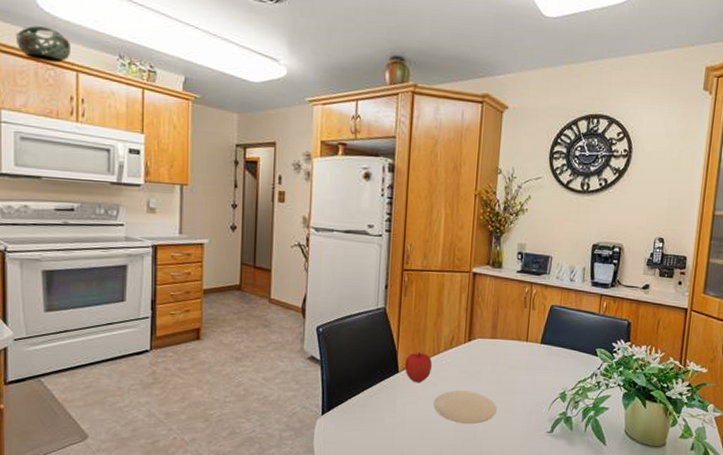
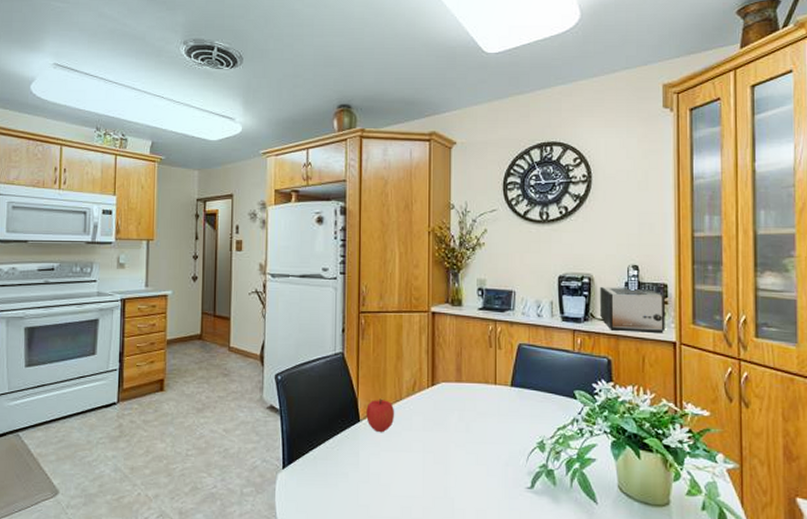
decorative basket: present [15,26,72,63] -> none [12,109,57,139]
plate: present [433,390,497,424] -> none [399,440,468,478]
toaster: none [626,257,683,301] -> present [600,287,665,334]

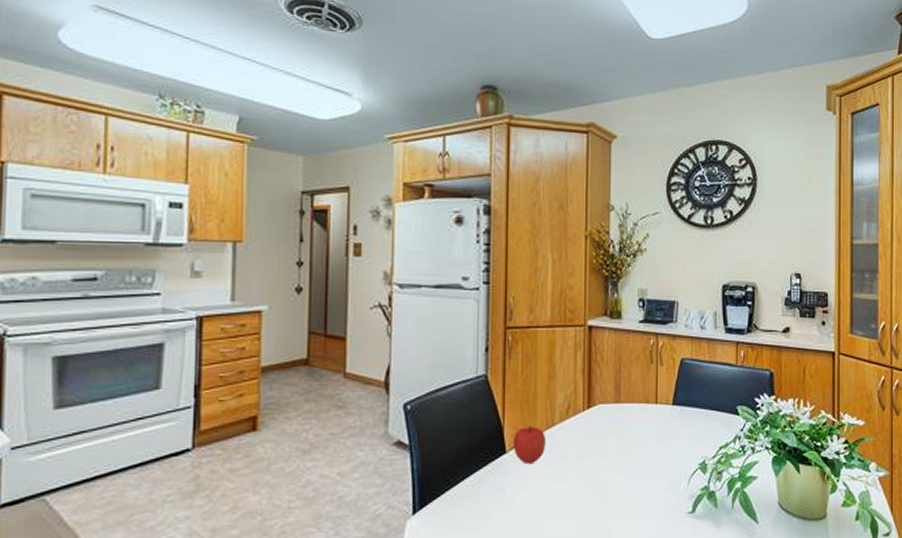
toaster: present [600,287,665,334] -> none [763,297,825,344]

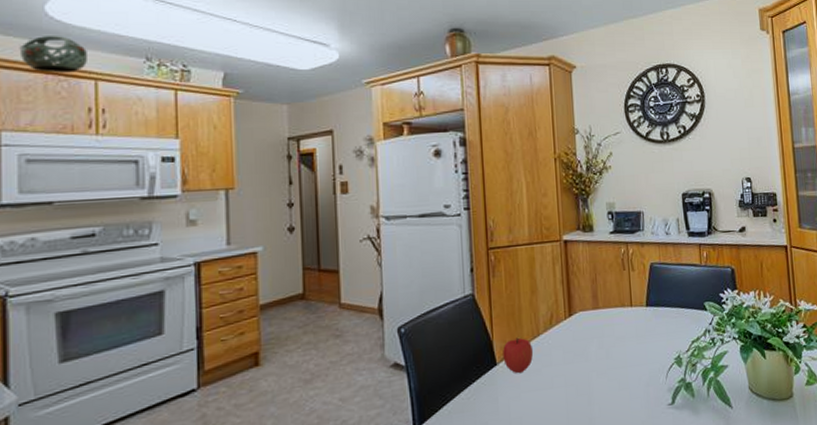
decorative basket: none [29,64,100,106] -> present [19,36,89,73]

